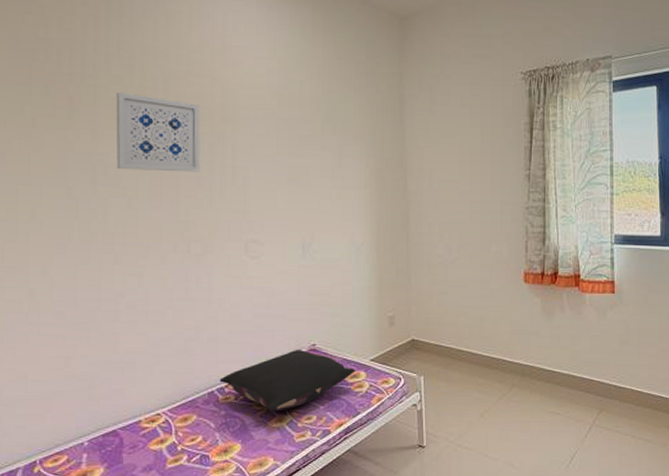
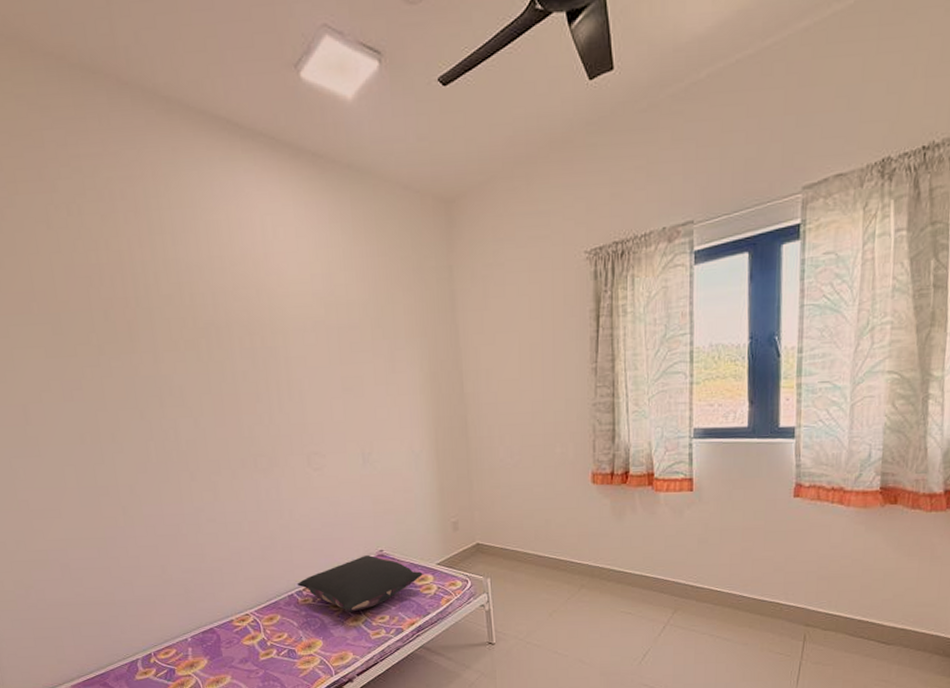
wall art: present [116,93,200,172] -> none [169,312,257,390]

